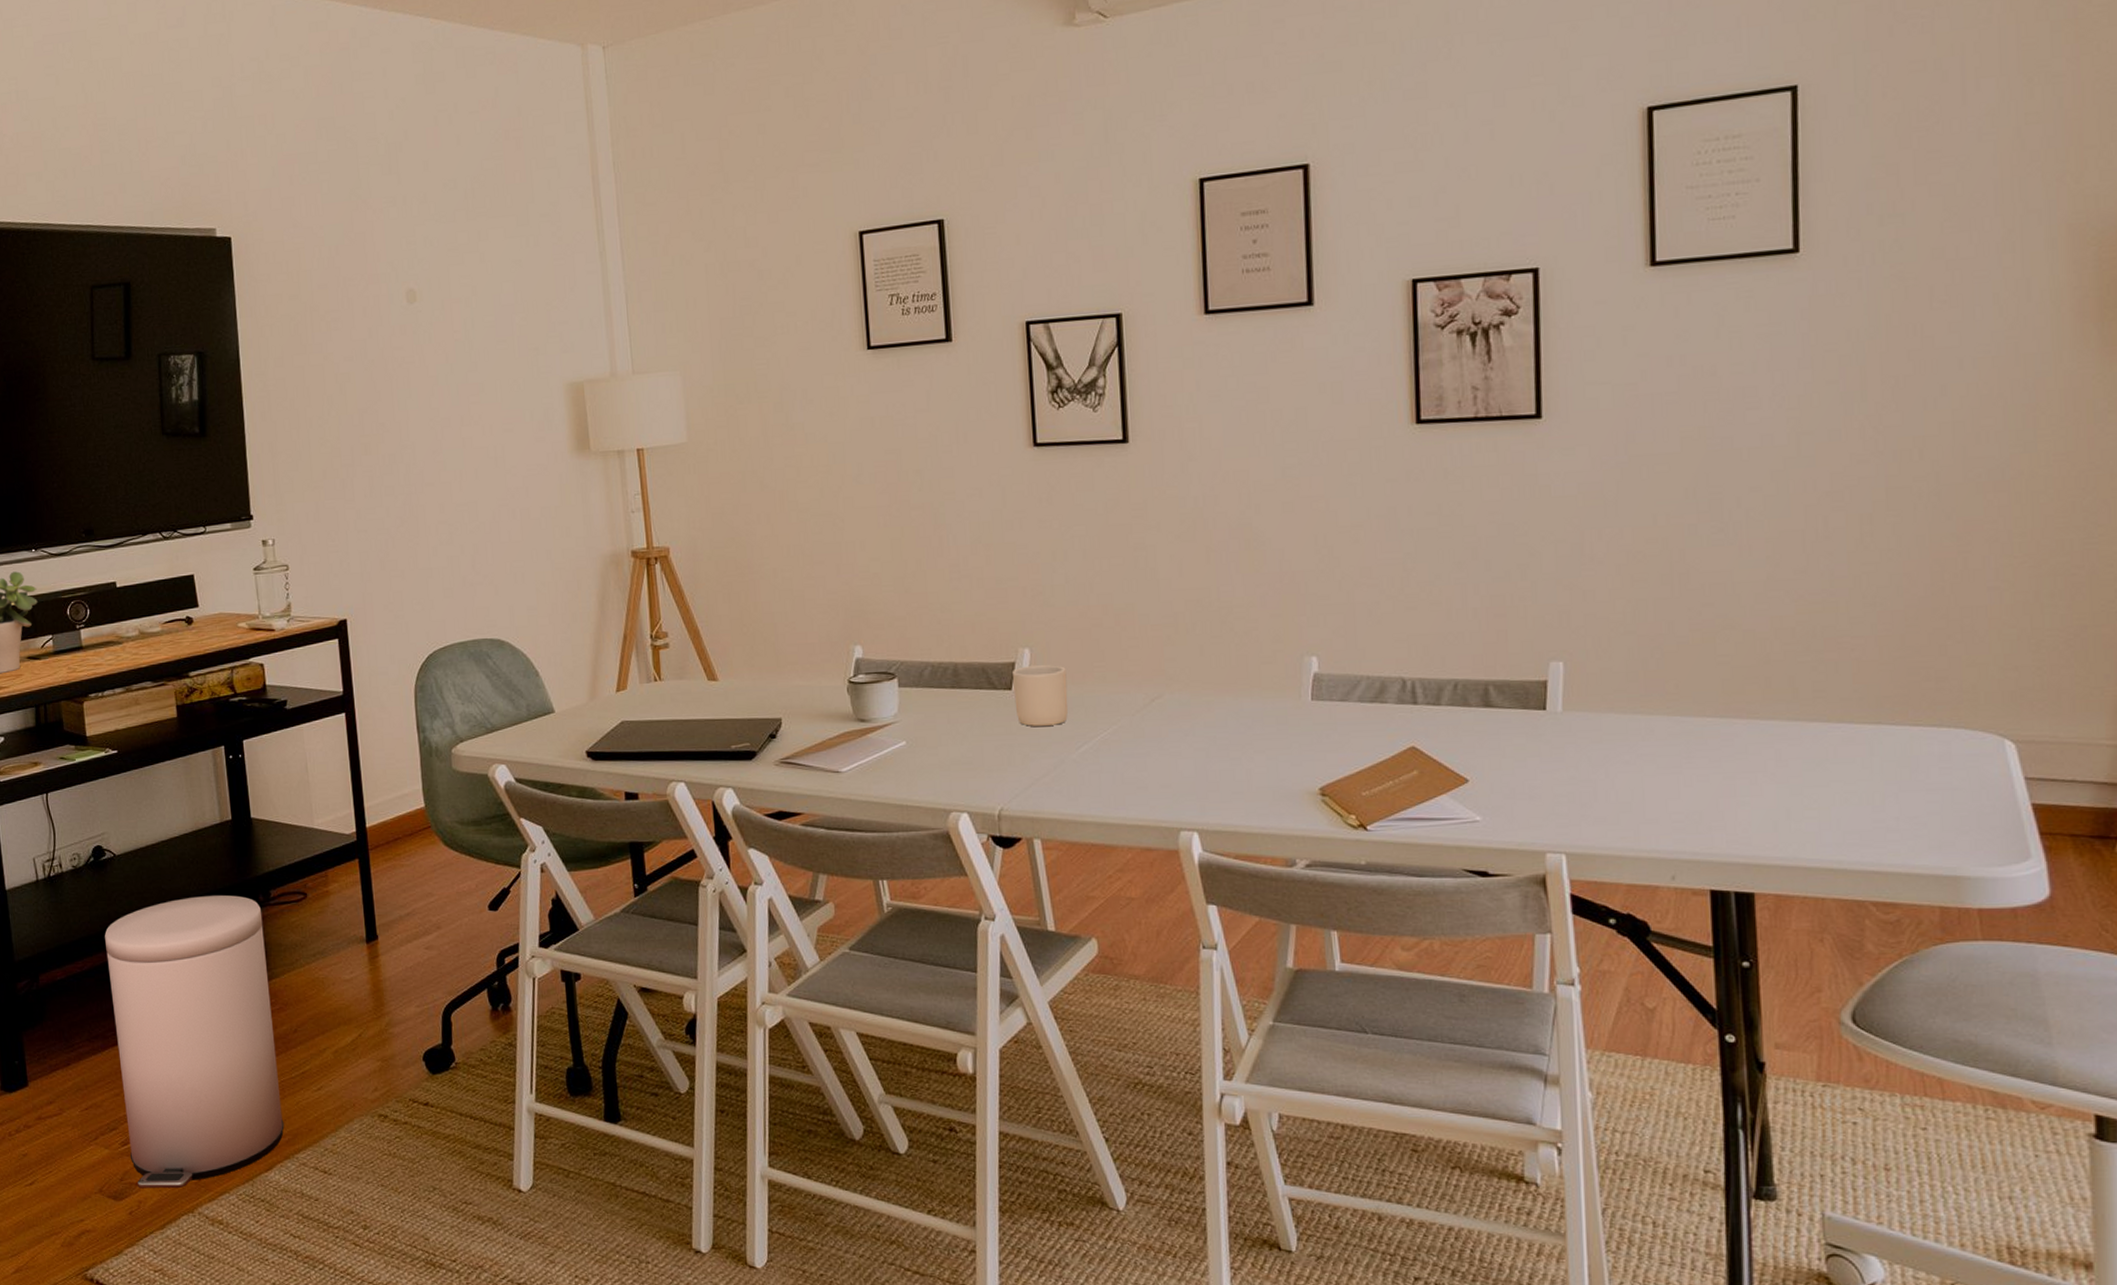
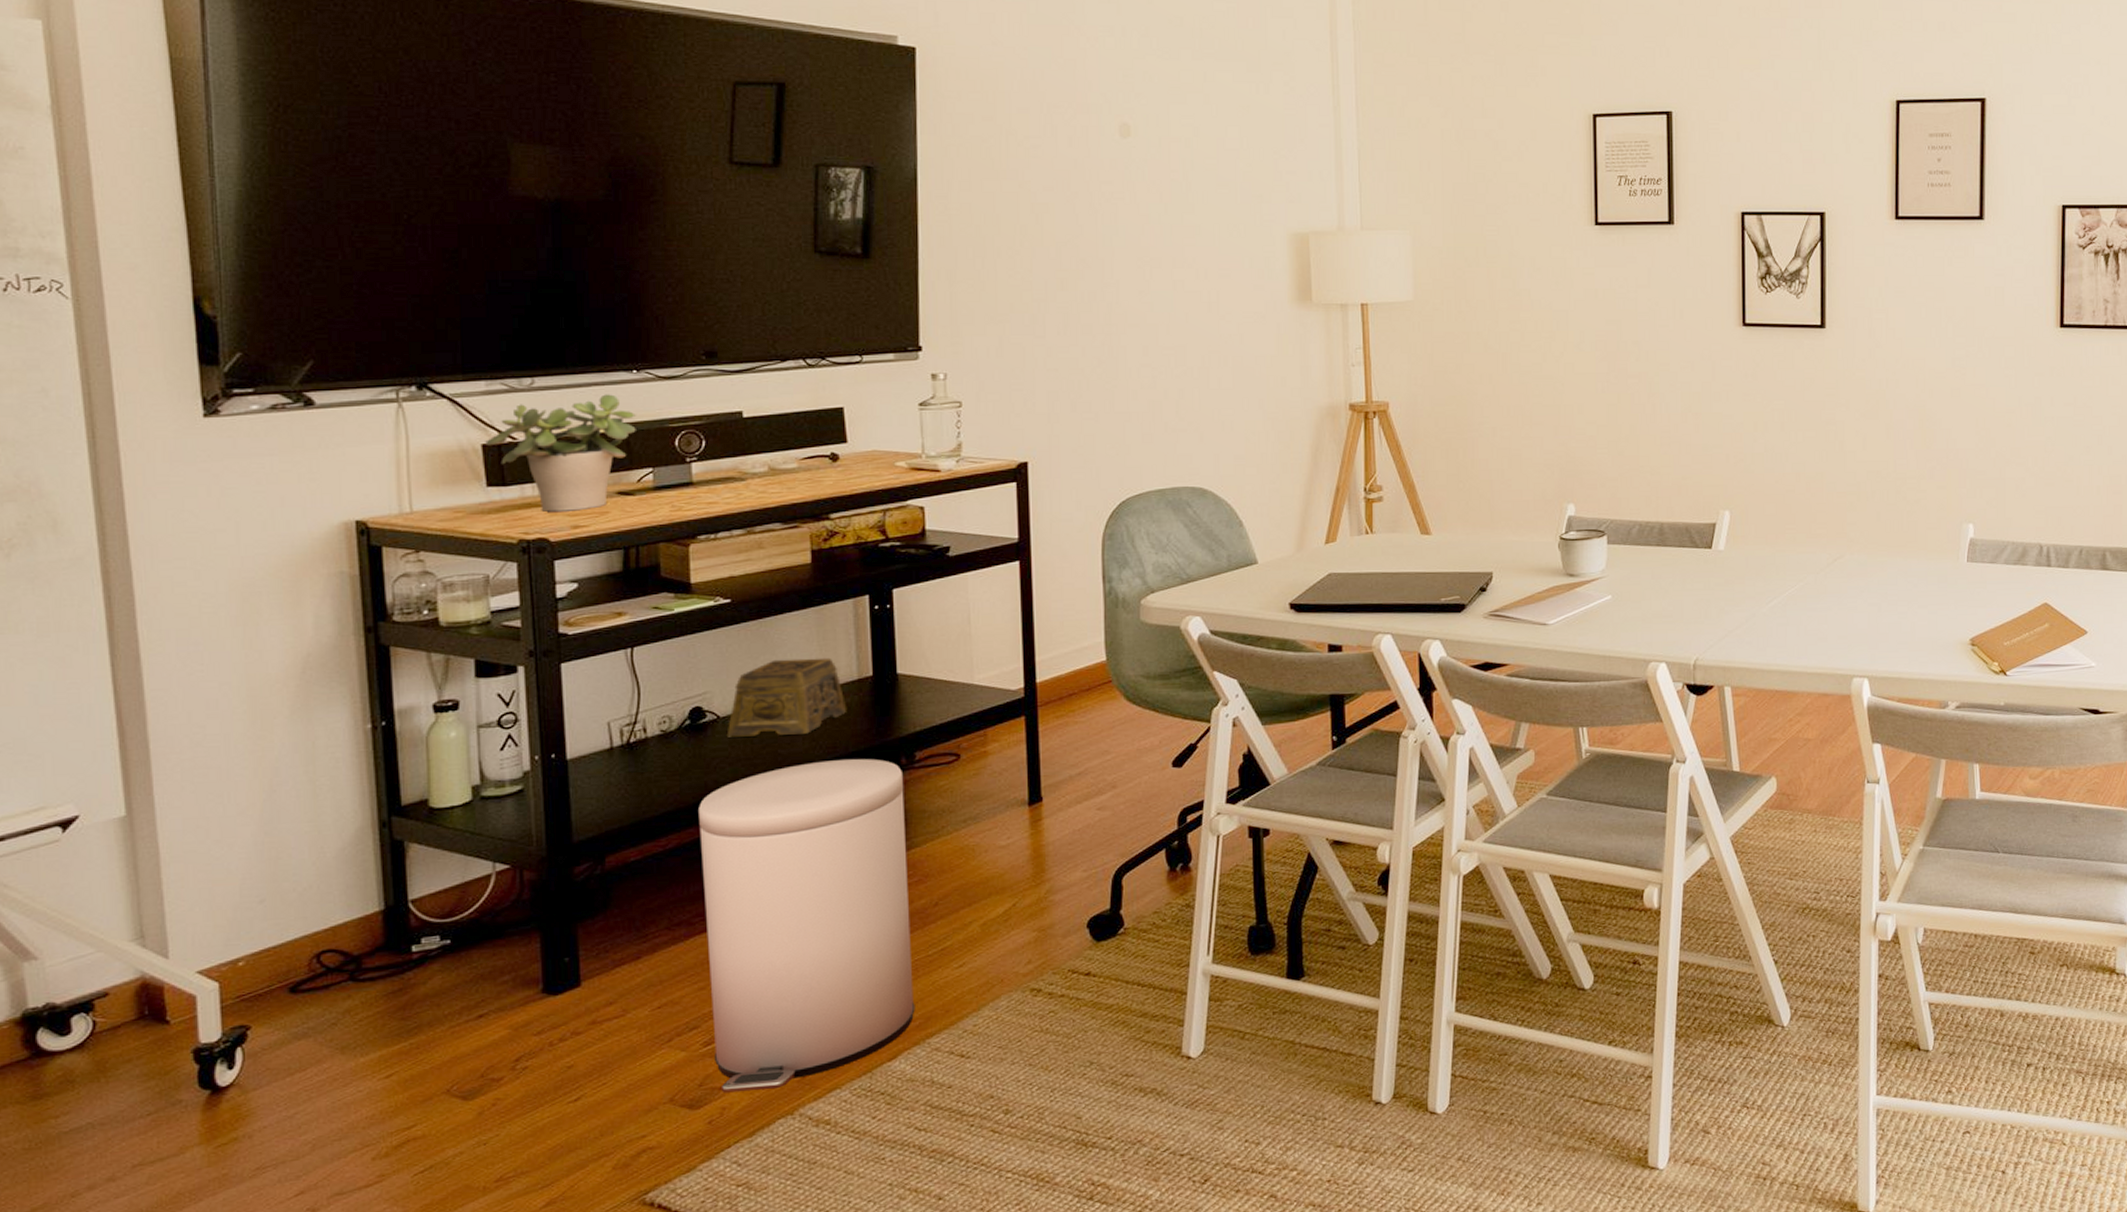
decorative box: none [122,803,214,873] -> present [728,657,847,737]
mug: present [1011,665,1068,726] -> none [1712,526,1762,582]

